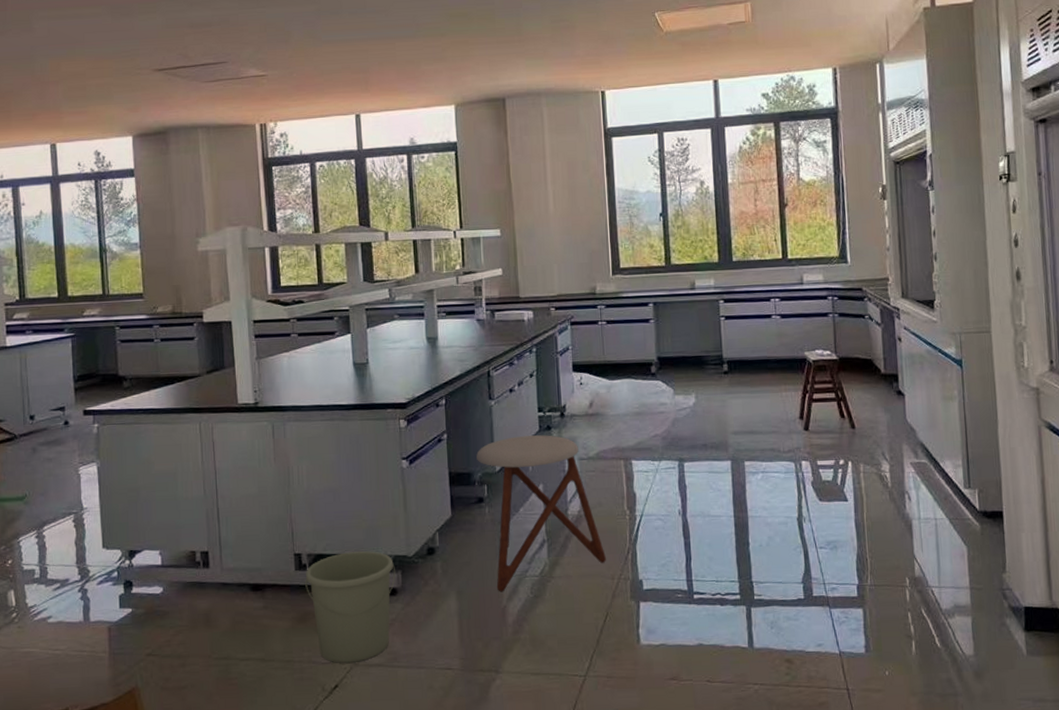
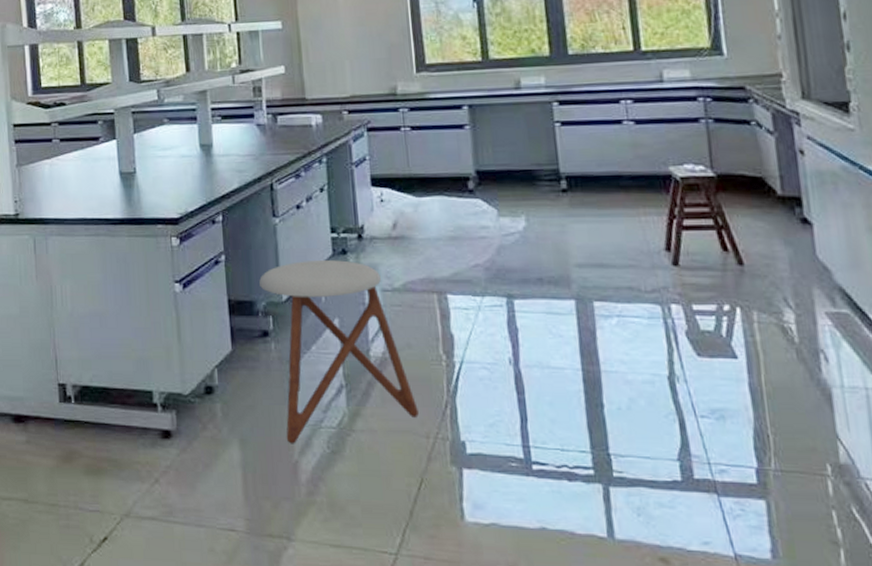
bucket: present [305,551,396,663] -> none [70,386,170,513]

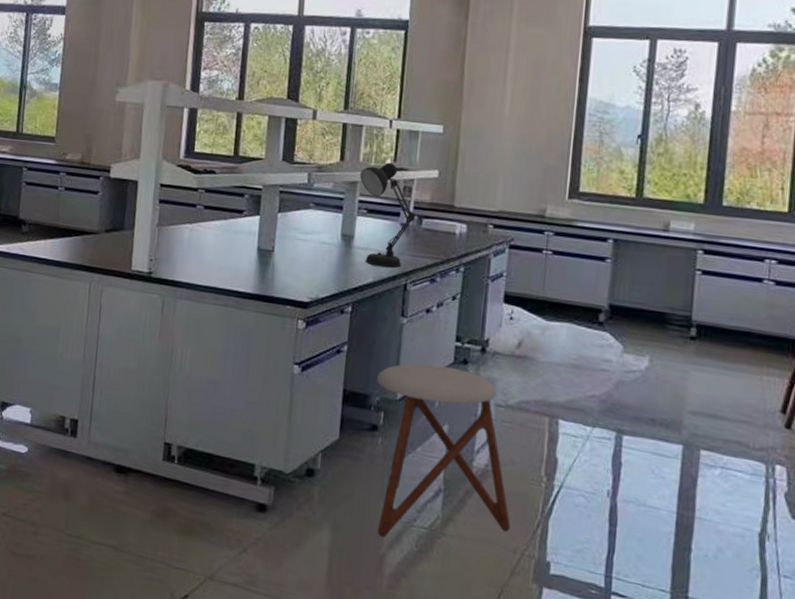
desk lamp: none [208,66,270,171] -> present [360,162,416,268]

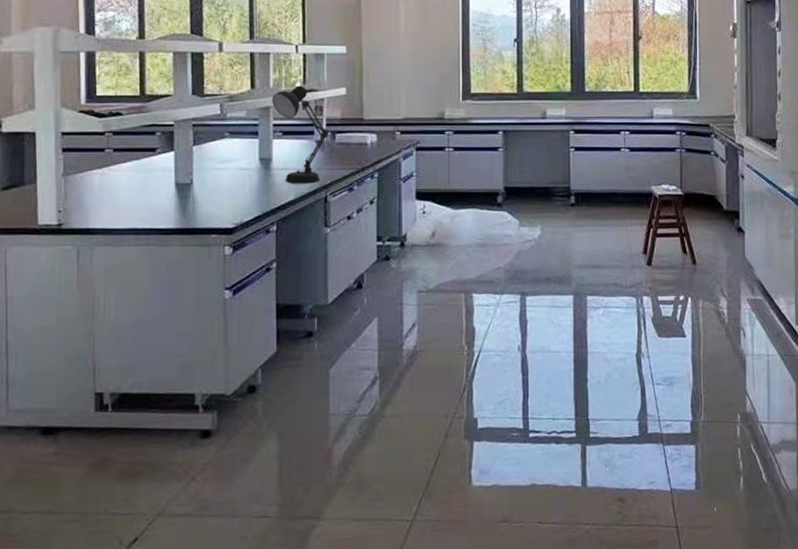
stool: present [377,363,511,538] -> none [308,265,441,433]

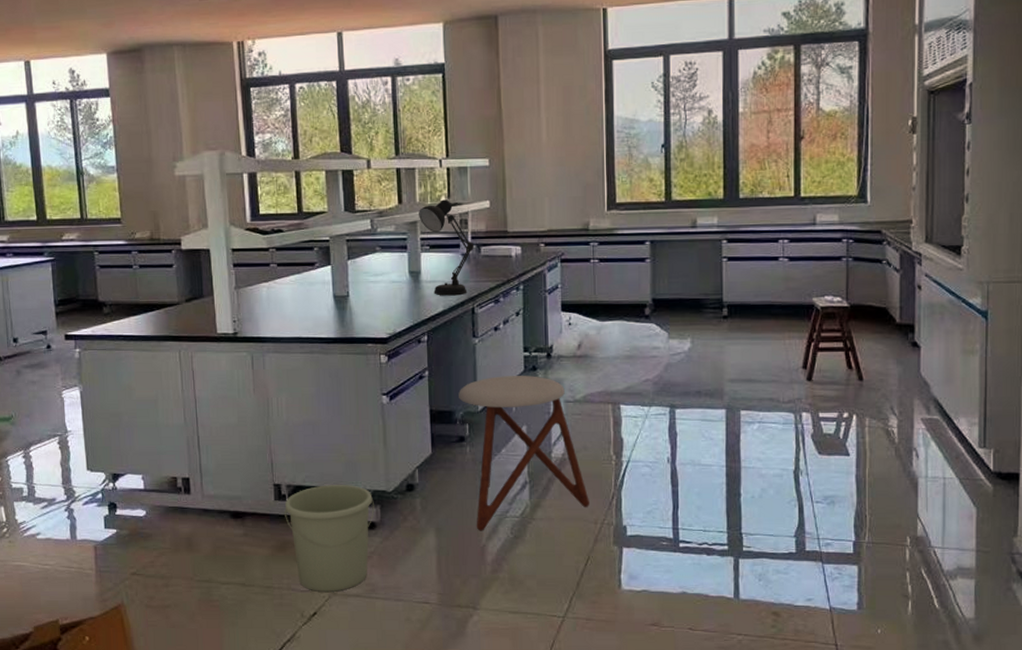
bucket: none [106,389,211,514] -> present [284,485,374,592]
stool: none [308,265,441,433] -> present [458,376,589,531]

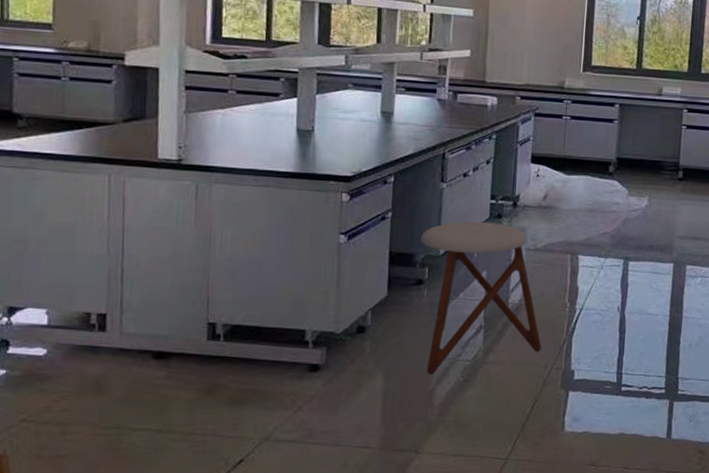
bucket: present [284,485,374,592] -> none [217,325,320,437]
desk lamp: present [419,199,475,296] -> none [397,44,451,140]

